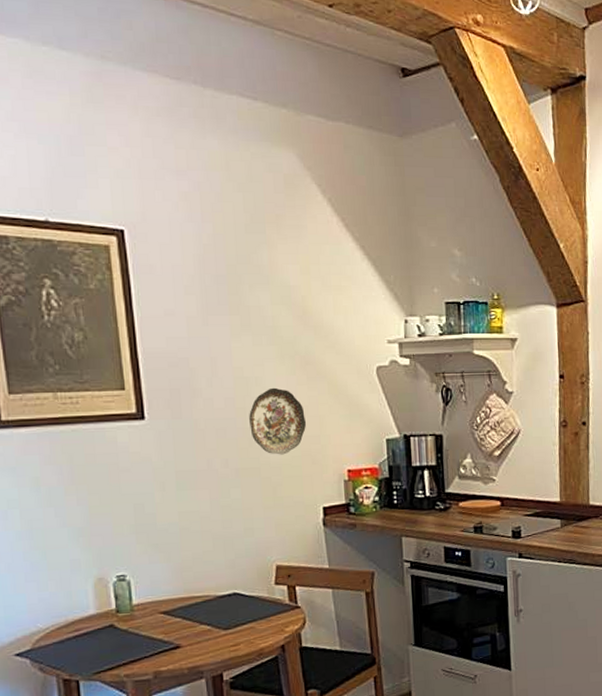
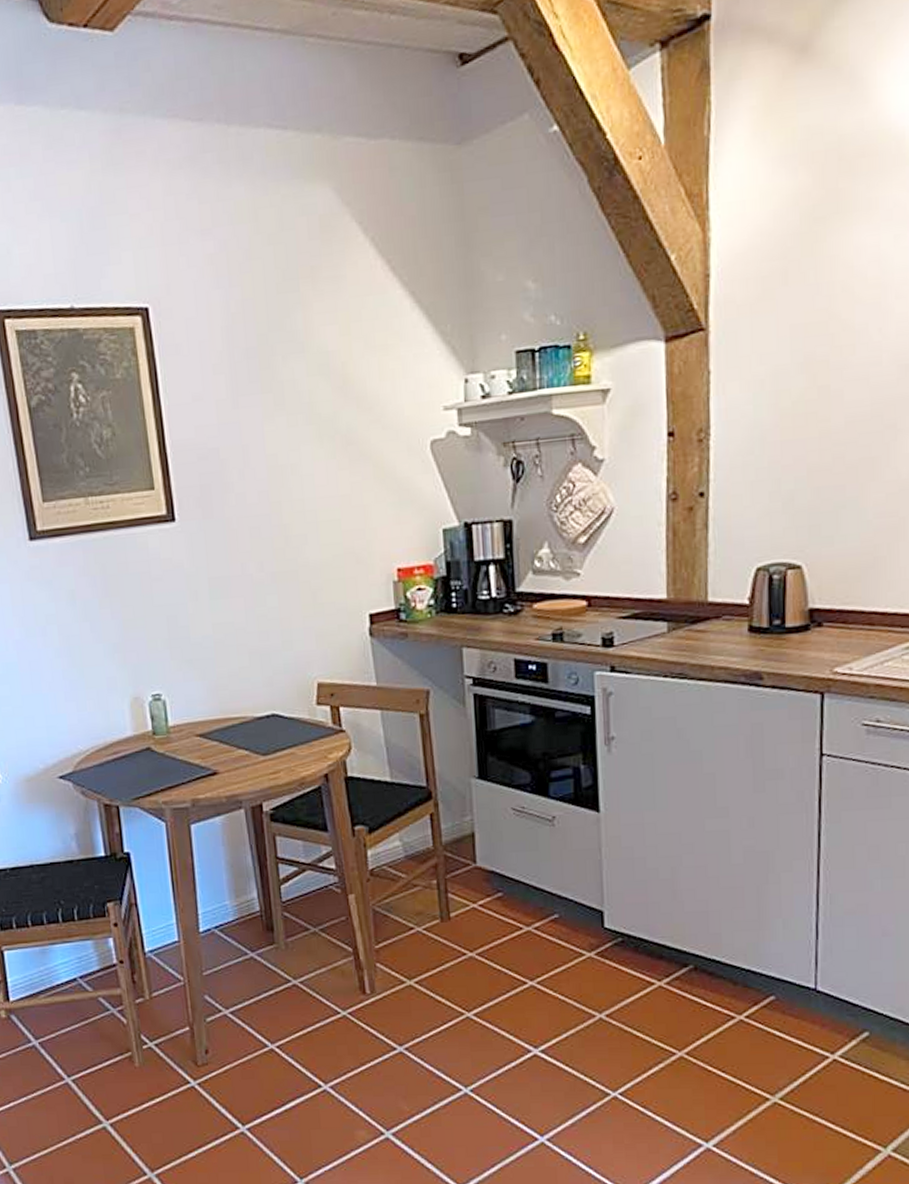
decorative plate: present [249,387,306,455] -> none [285,475,349,555]

